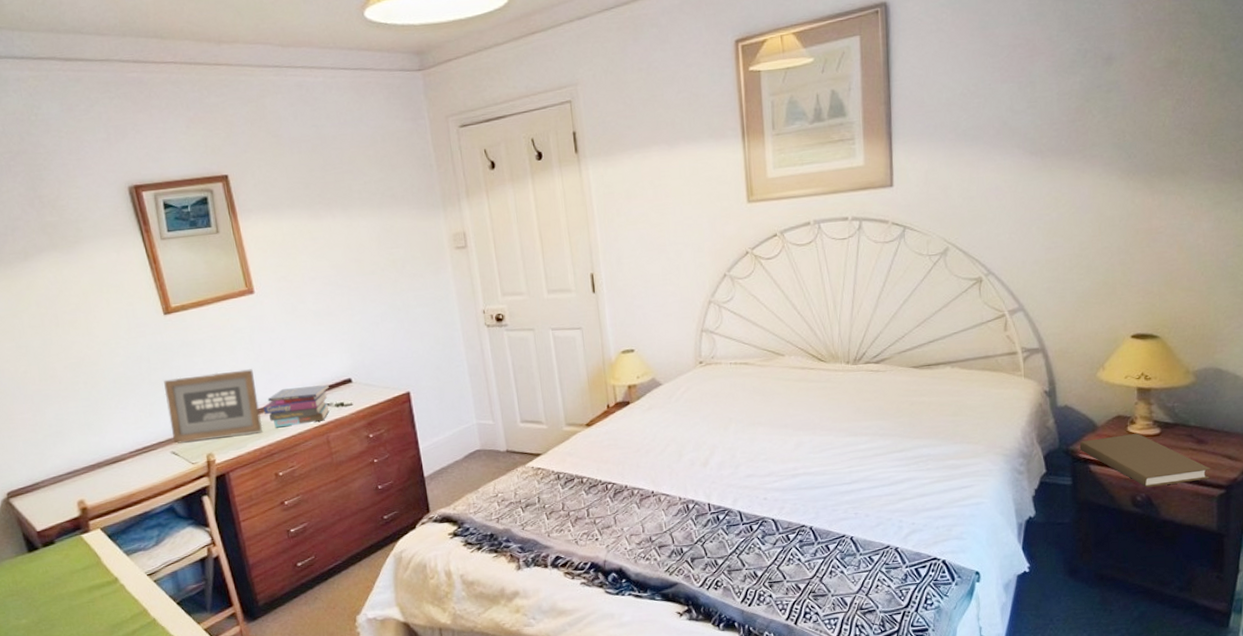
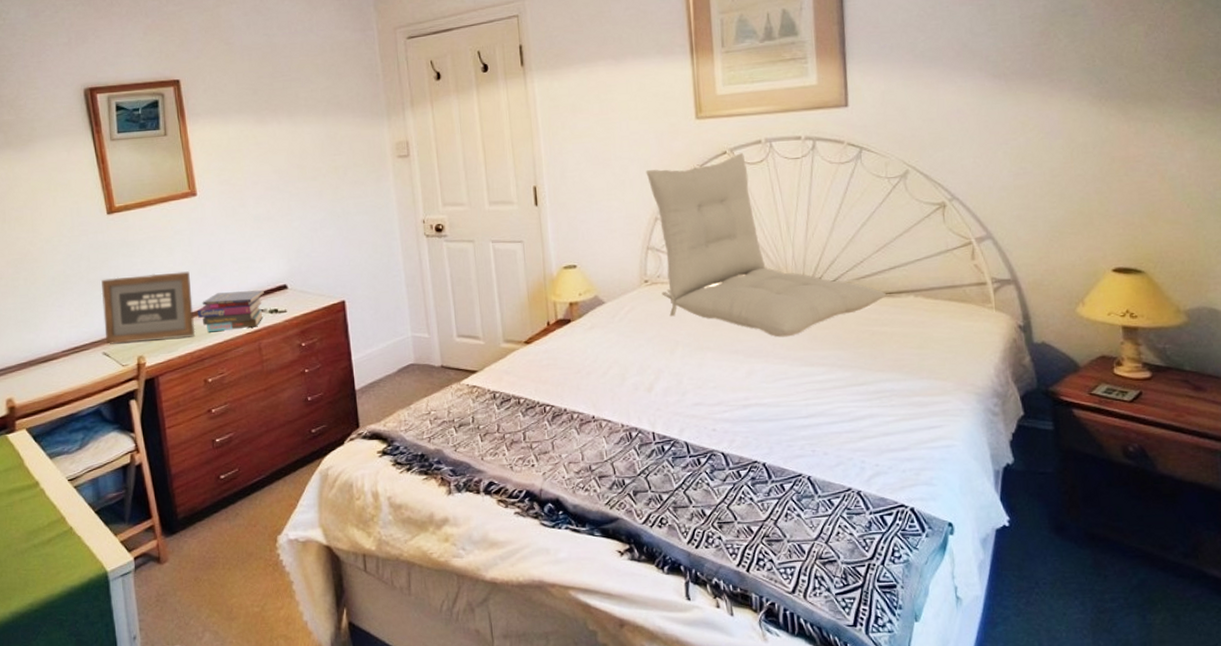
seat cushion: none [699,235,926,411] -> present [646,153,887,337]
book: present [1079,433,1210,488] -> none [1060,376,1211,437]

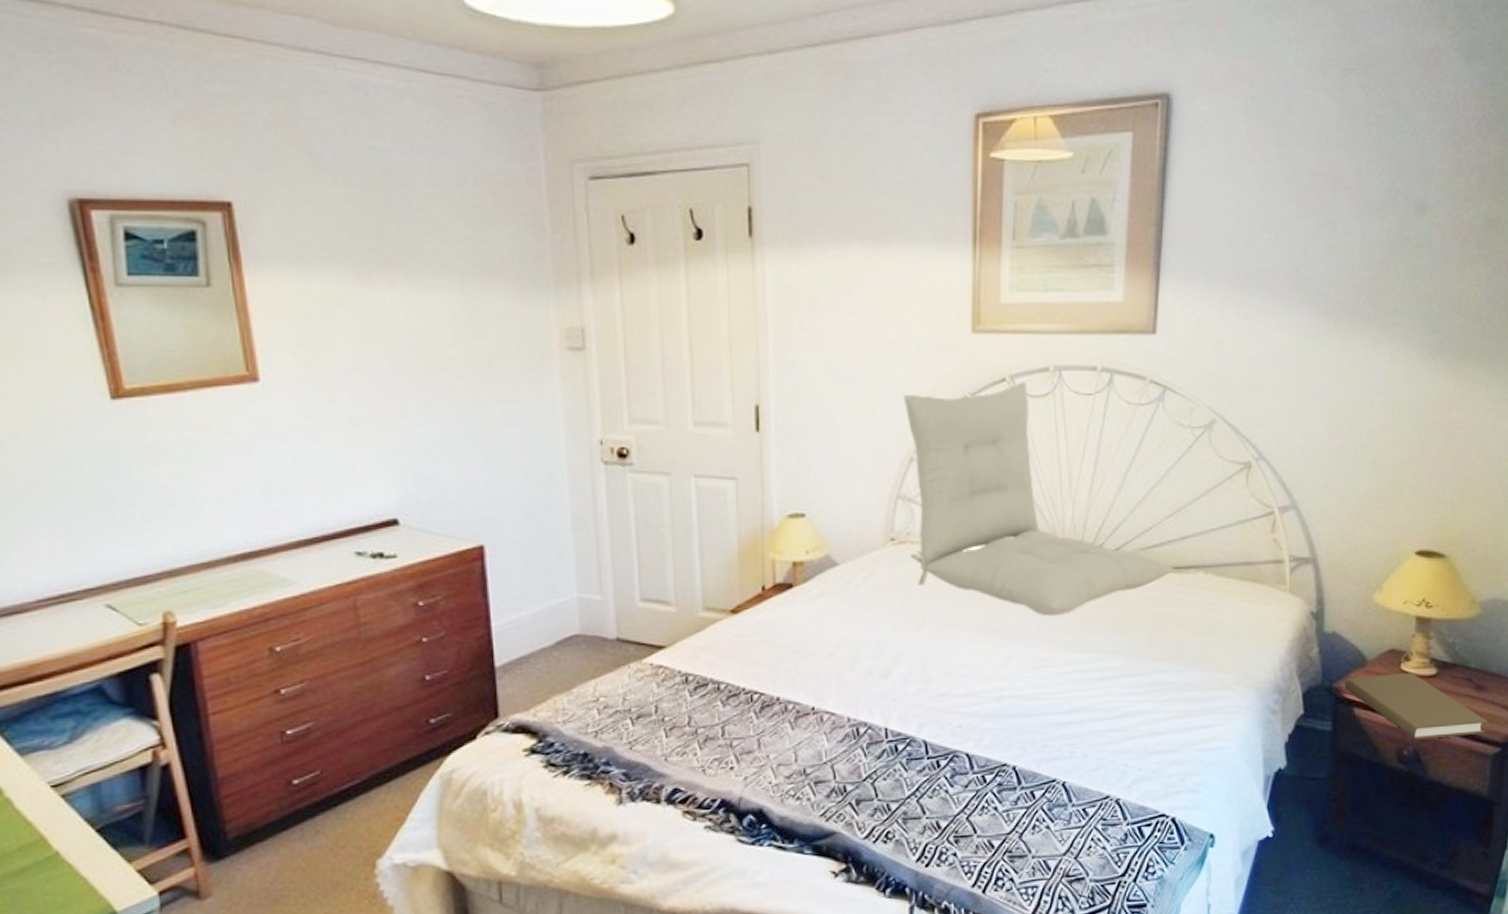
picture frame: present [101,271,196,345] -> none [102,492,256,593]
books: present [197,290,264,333] -> none [258,525,363,582]
book: none [1060,376,1211,437] -> present [1344,673,1487,740]

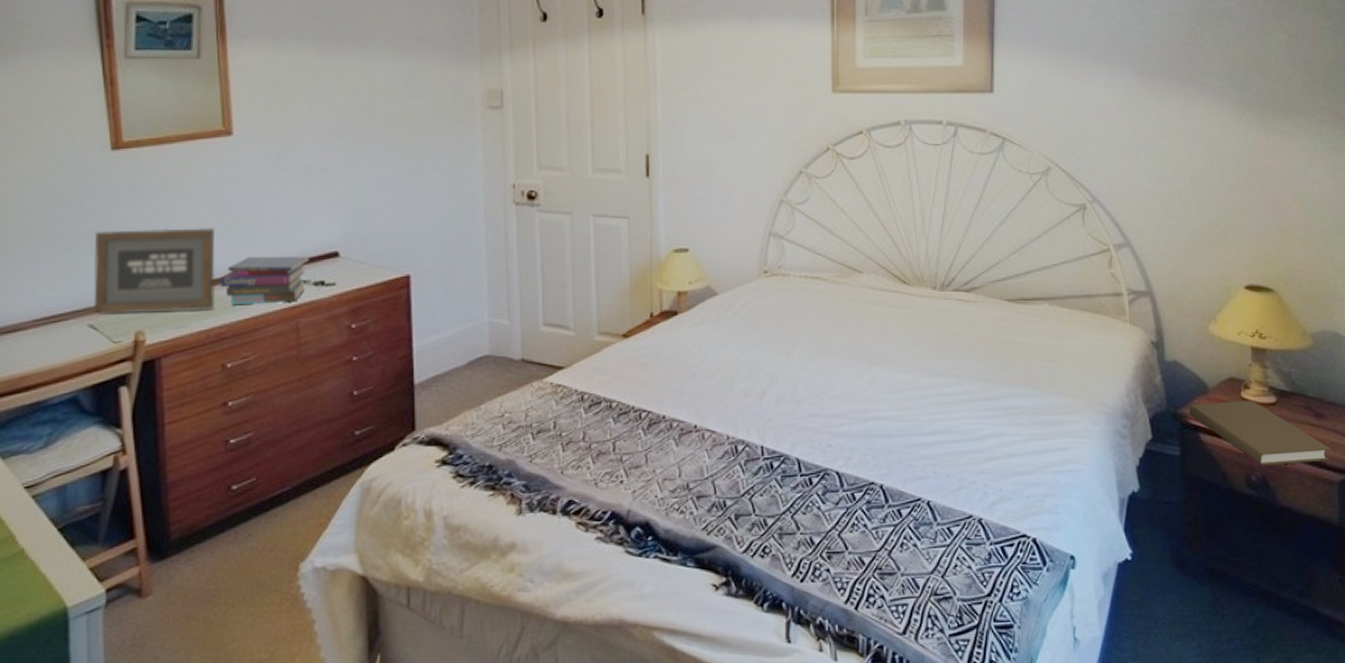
picture frame: none [102,492,256,593] -> present [93,228,216,315]
books: none [258,525,363,582] -> present [219,257,309,306]
seat cushion: present [903,382,1174,616] -> none [773,134,1022,343]

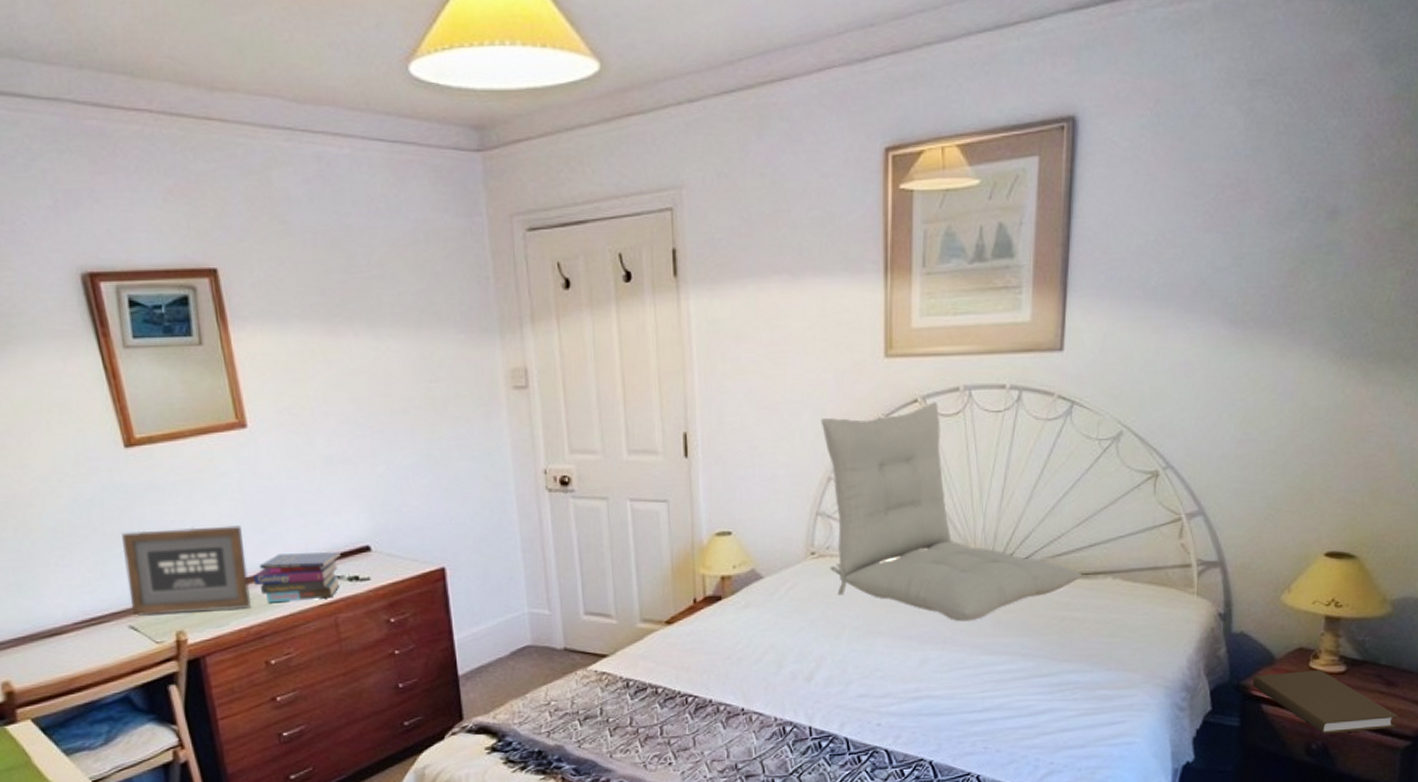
seat cushion: none [773,134,1022,343] -> present [820,402,1083,622]

